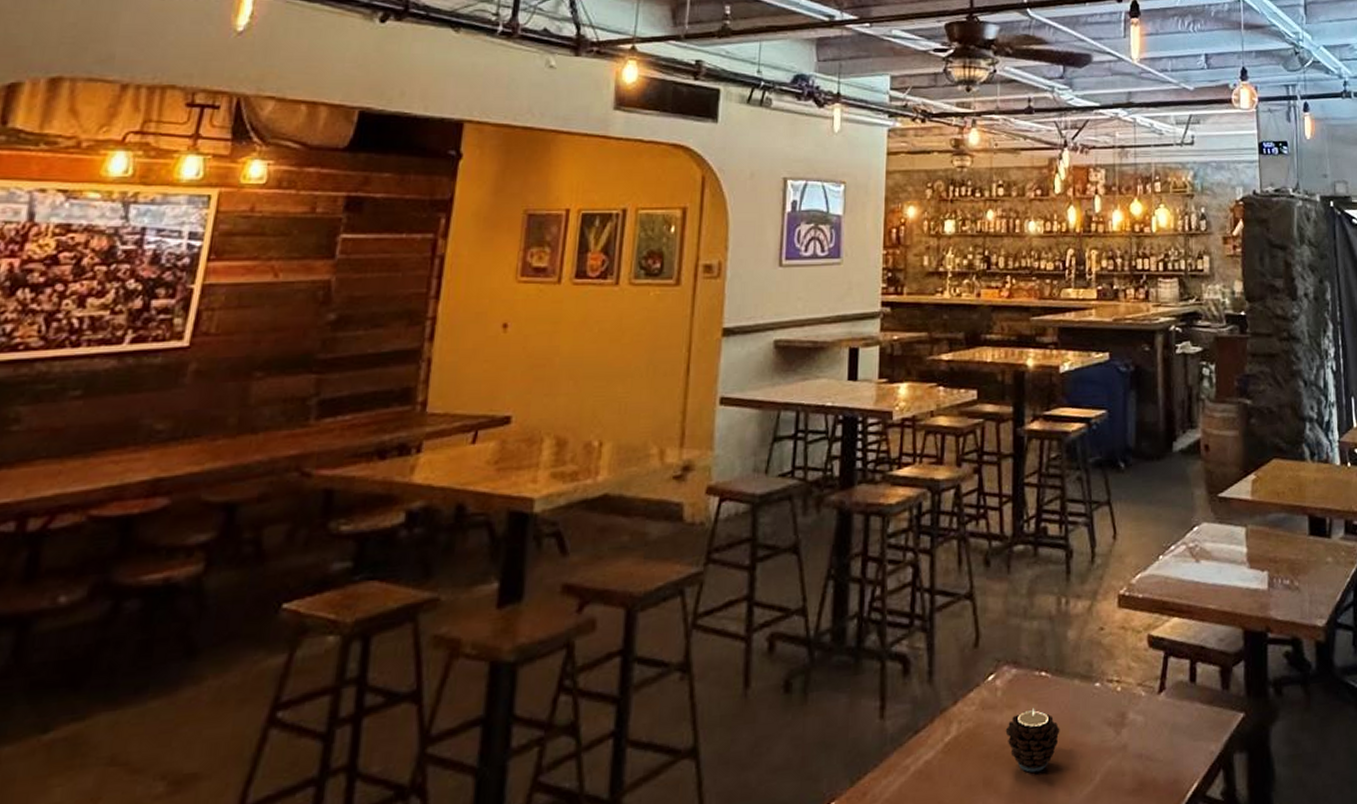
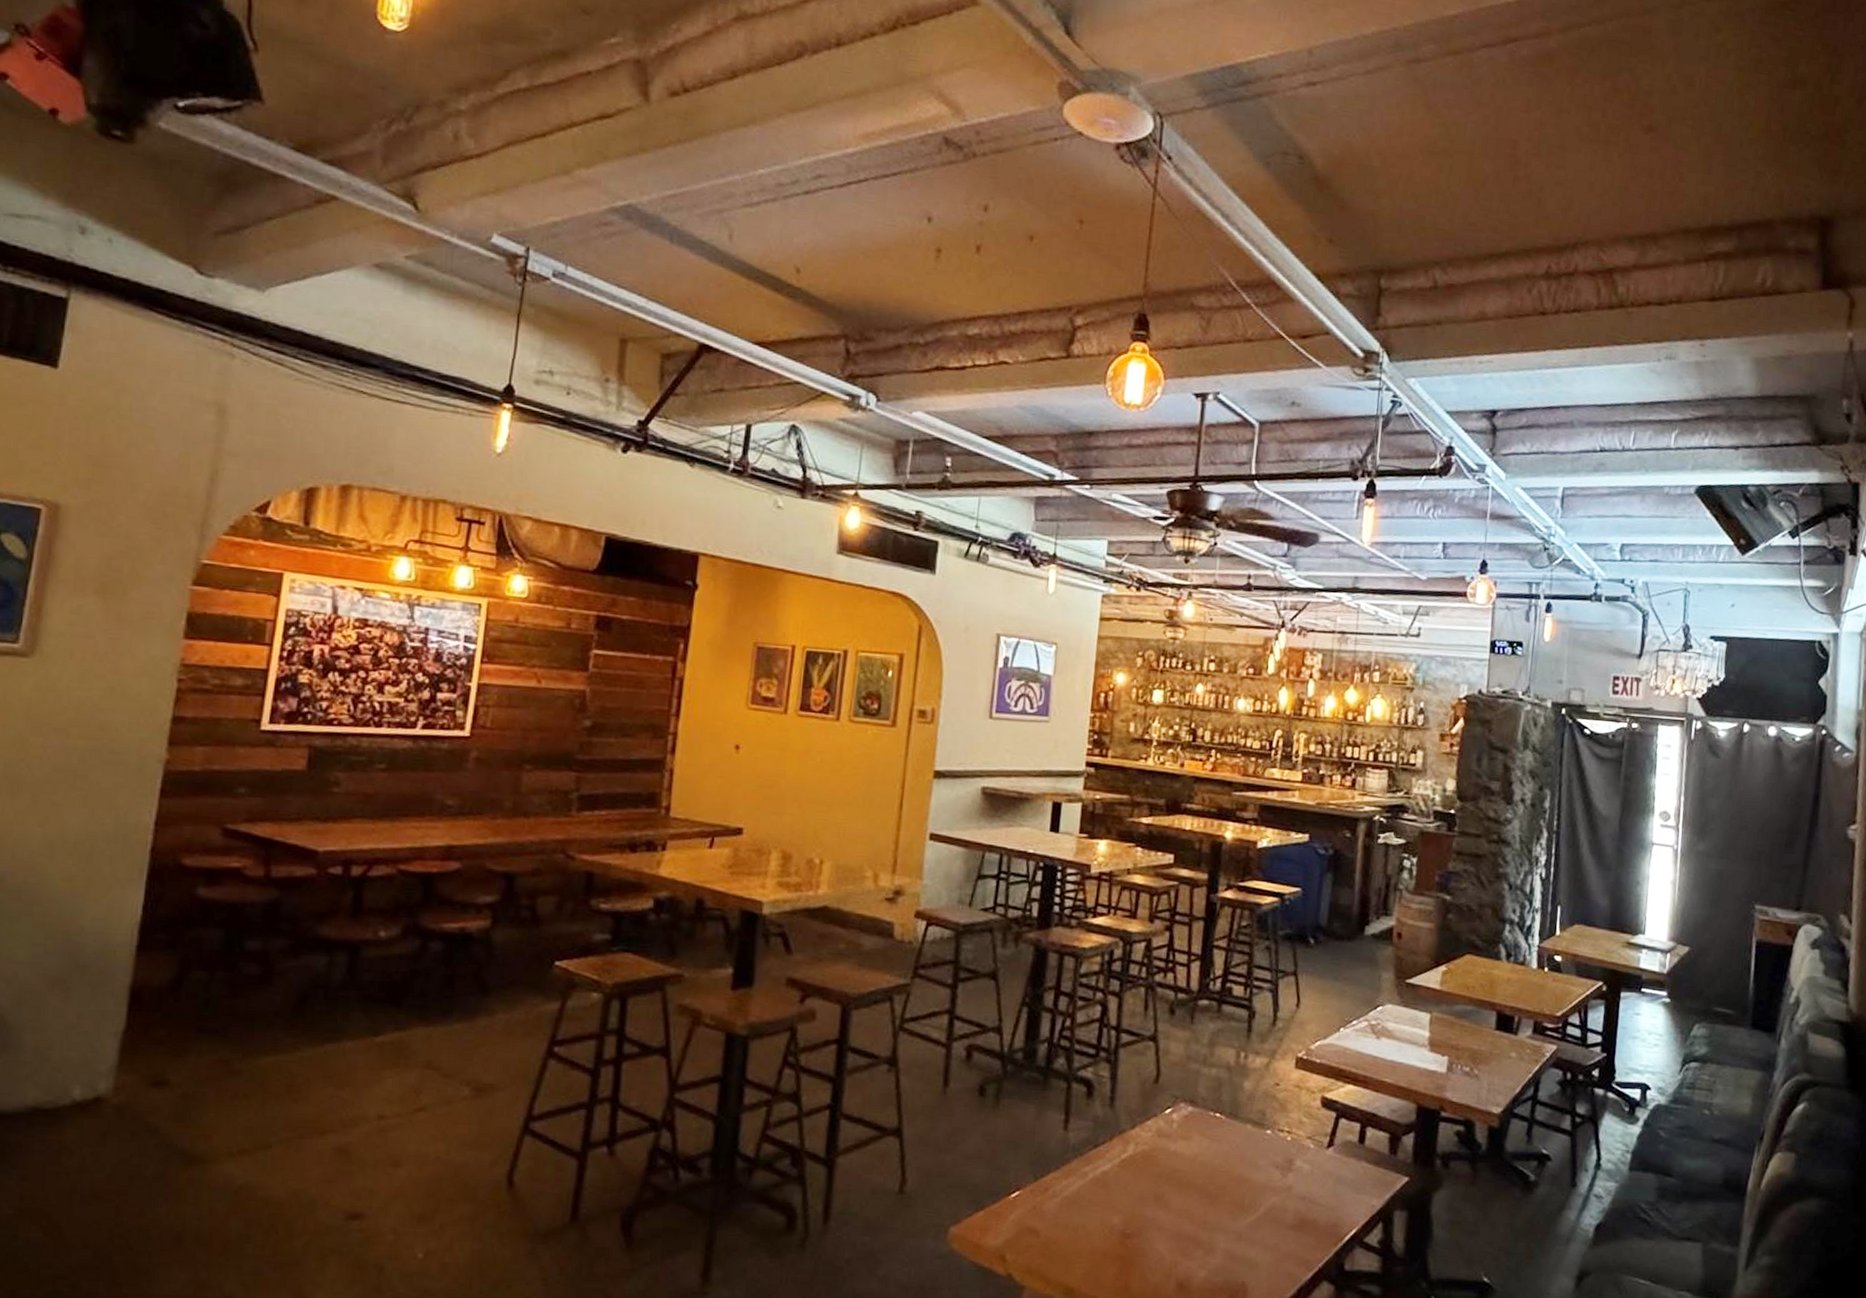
candle: present [1005,707,1060,773] -> none [1178,1142,1230,1196]

